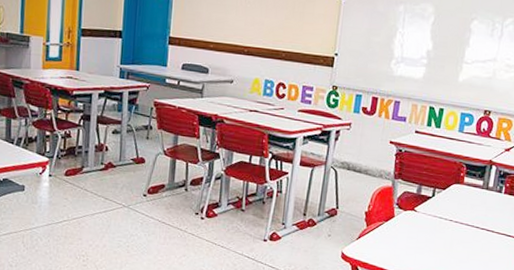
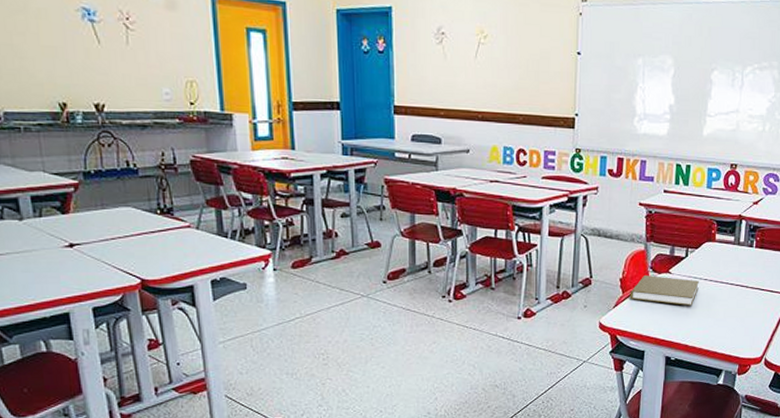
book: none [373,211,444,245] -> present [629,275,699,306]

